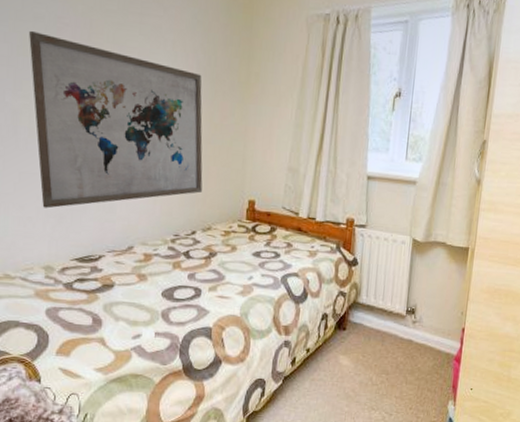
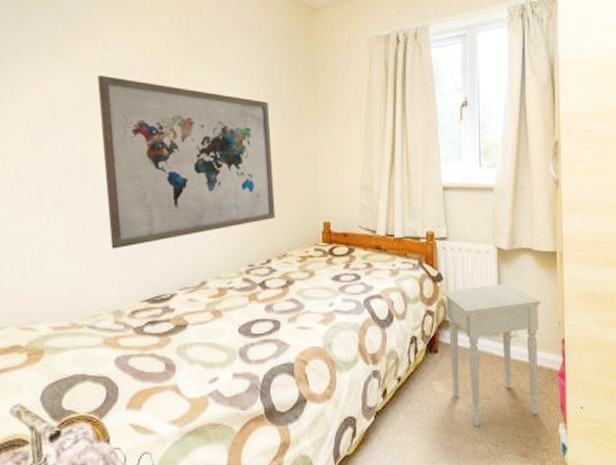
nightstand: none [355,272,448,398] -> present [442,282,542,427]

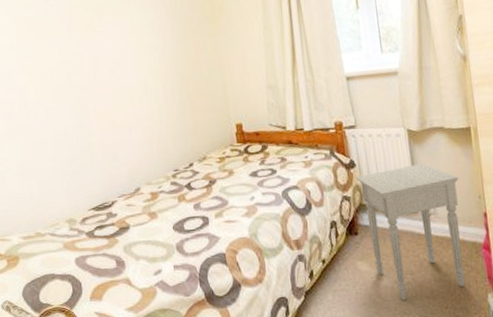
wall art: present [98,75,275,249] -> none [24,17,191,168]

